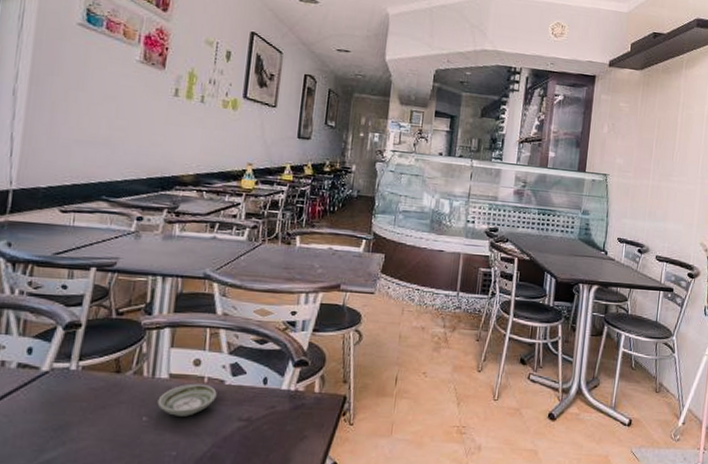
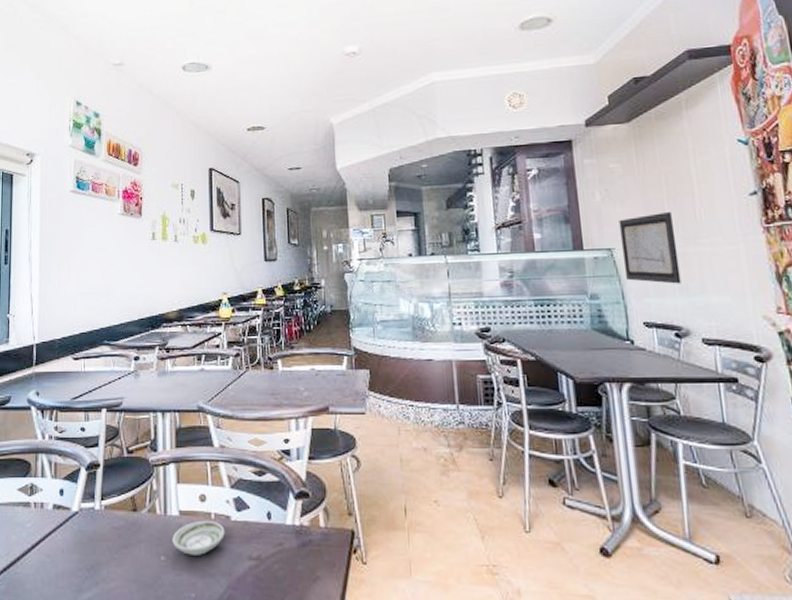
wall art: none [612,150,656,211] -> present [619,211,681,284]

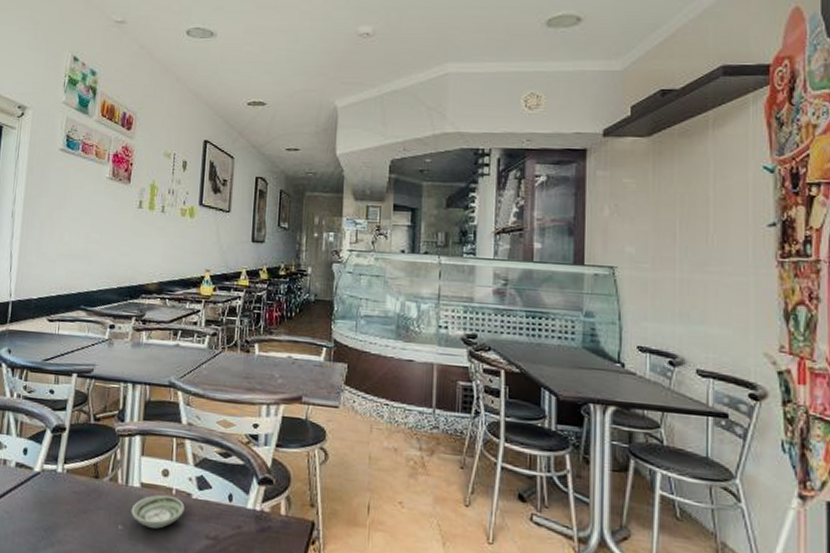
wall art: present [619,211,681,284] -> none [624,234,683,311]

